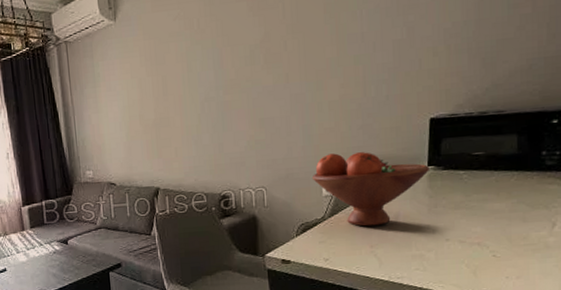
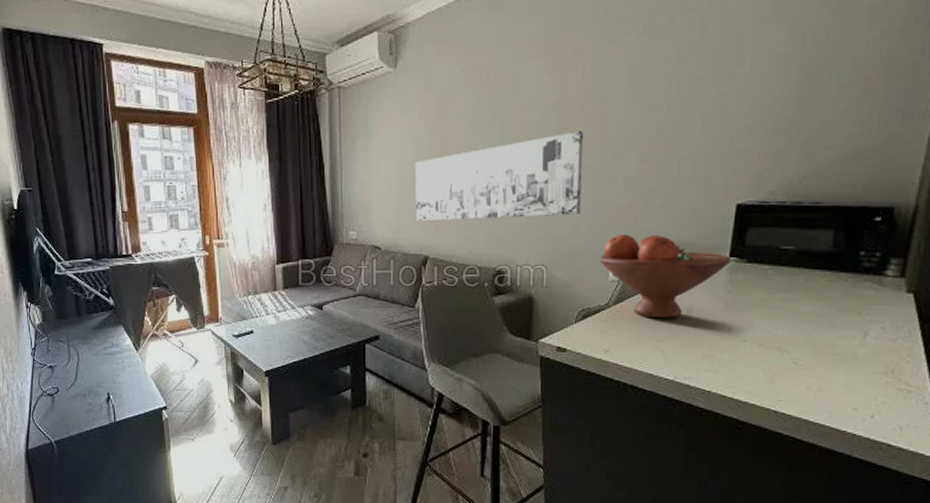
wall art: none [140,63,292,157] -> present [415,130,584,222]

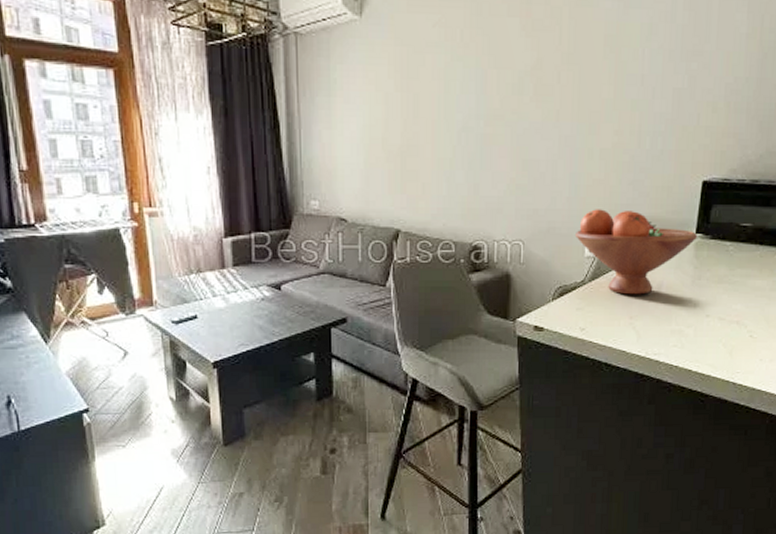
wall art: present [415,130,584,222] -> none [385,98,561,191]

